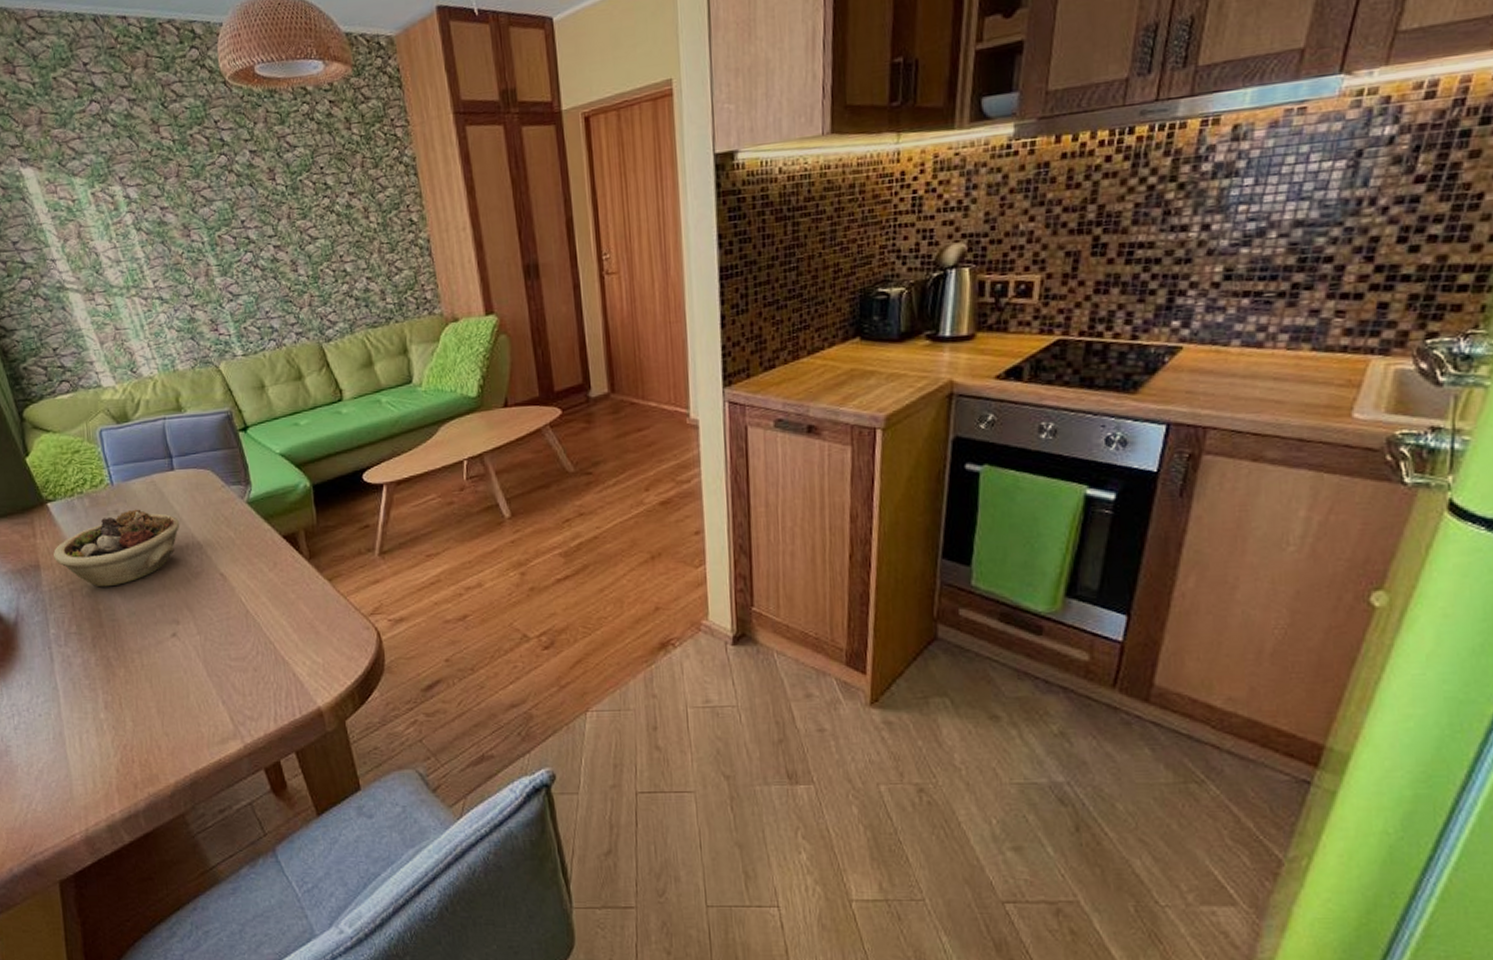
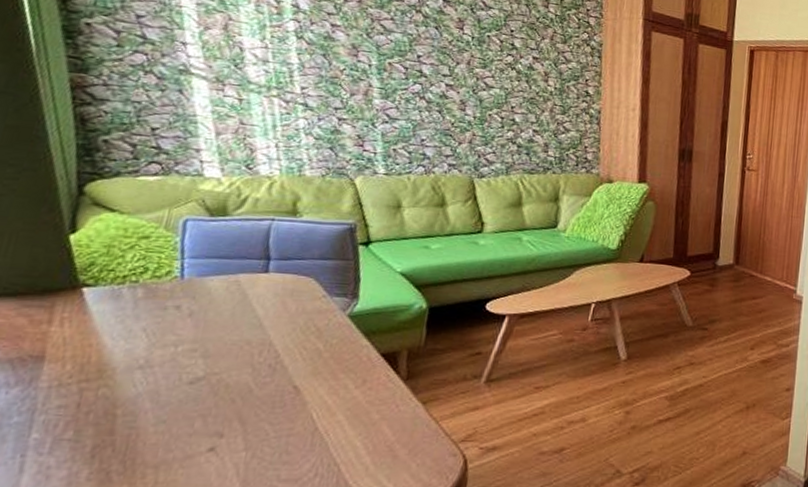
succulent planter: present [53,509,180,587] -> none [69,307,259,389]

